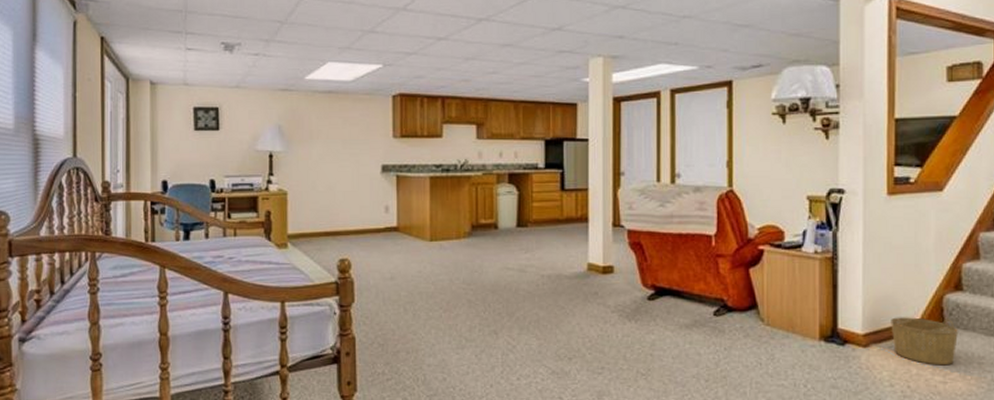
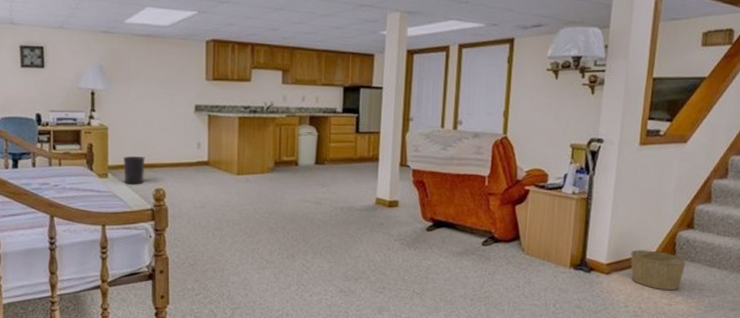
waste bin: none [303,222,328,256] -> present [122,155,145,185]

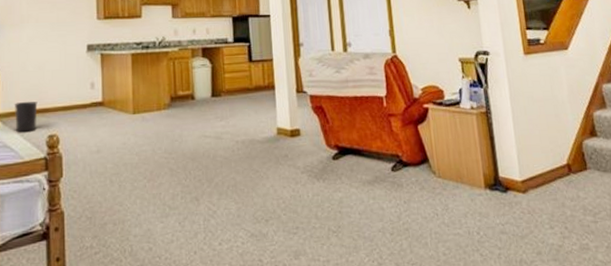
basket: present [630,250,687,291] -> none [542,162,601,206]

